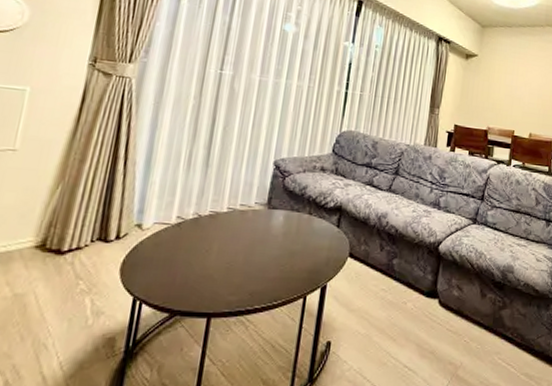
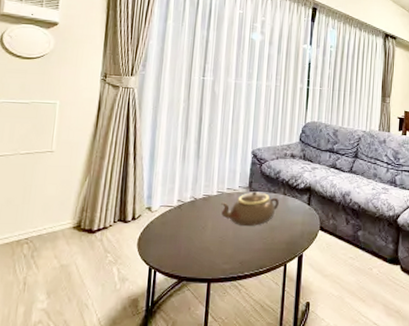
teapot: none [231,209,303,251] -> present [221,191,279,227]

